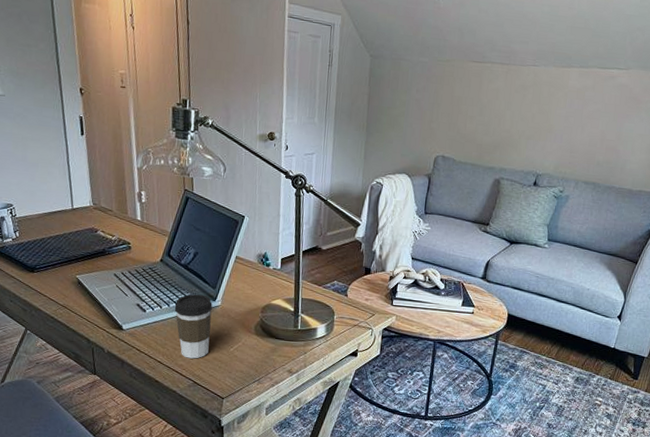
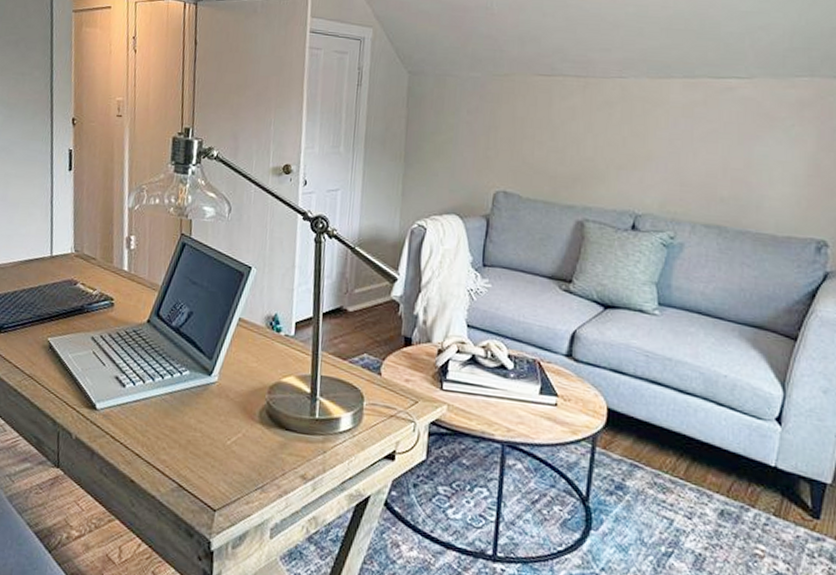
coffee cup: present [174,294,212,359] -> none [159,365,207,453]

